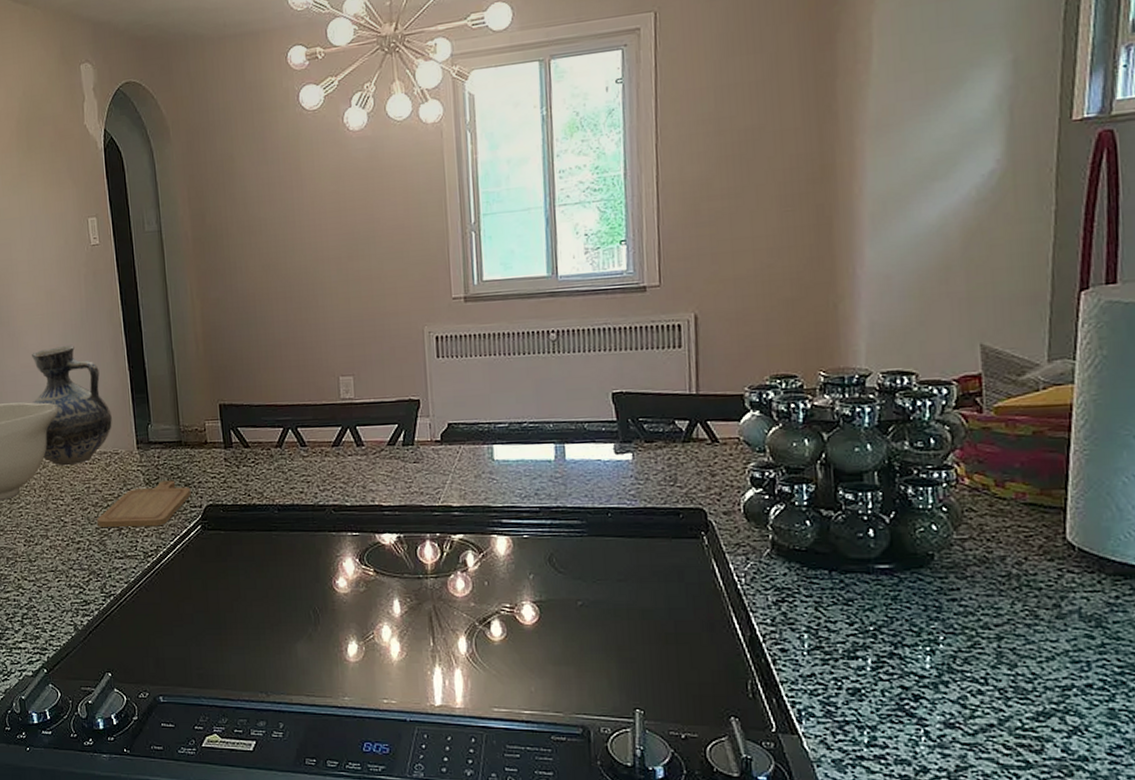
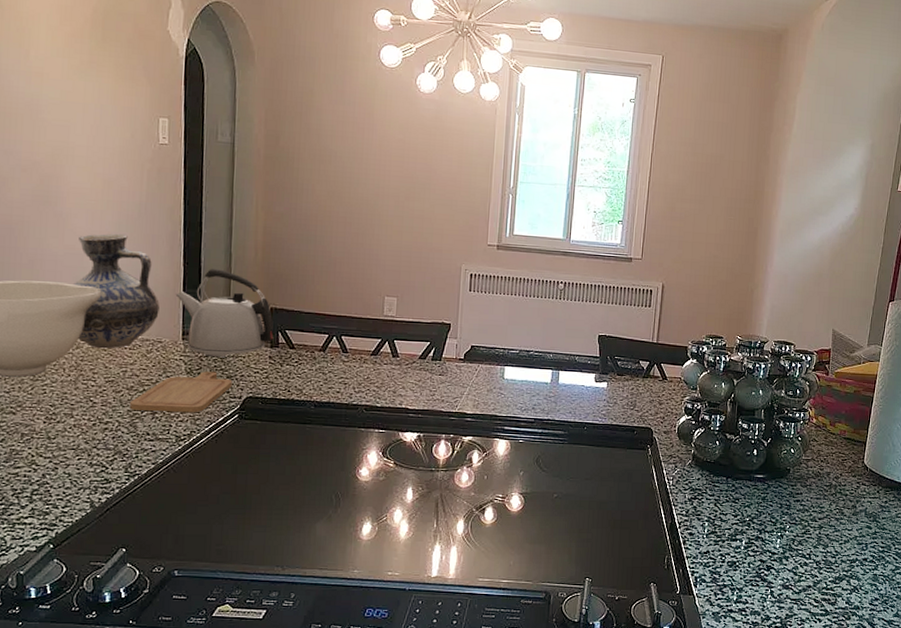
kettle: none [125,369,227,465] -> present [175,269,274,358]

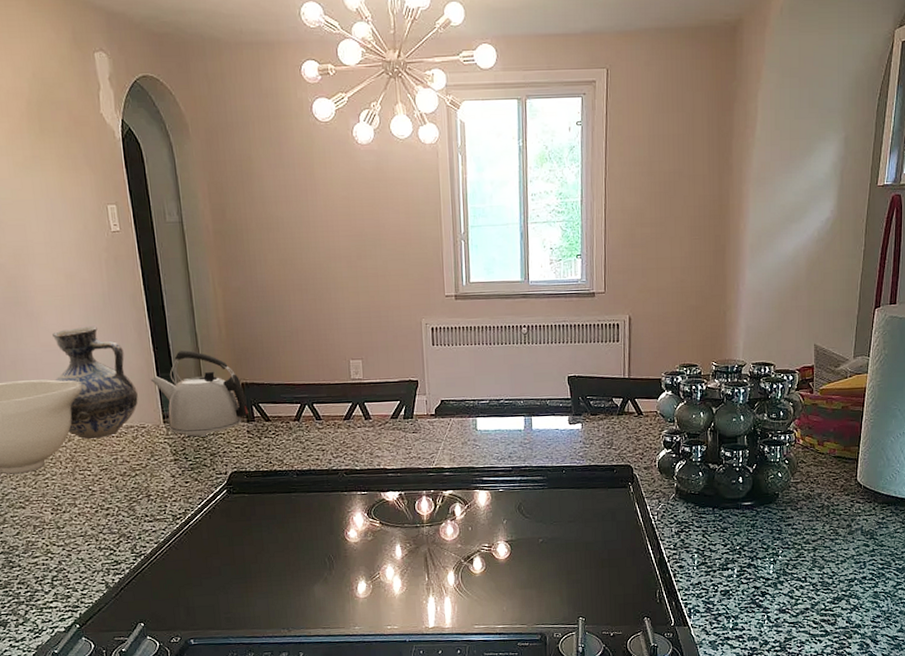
chopping board: present [130,371,233,413] -> none [126,451,217,495]

